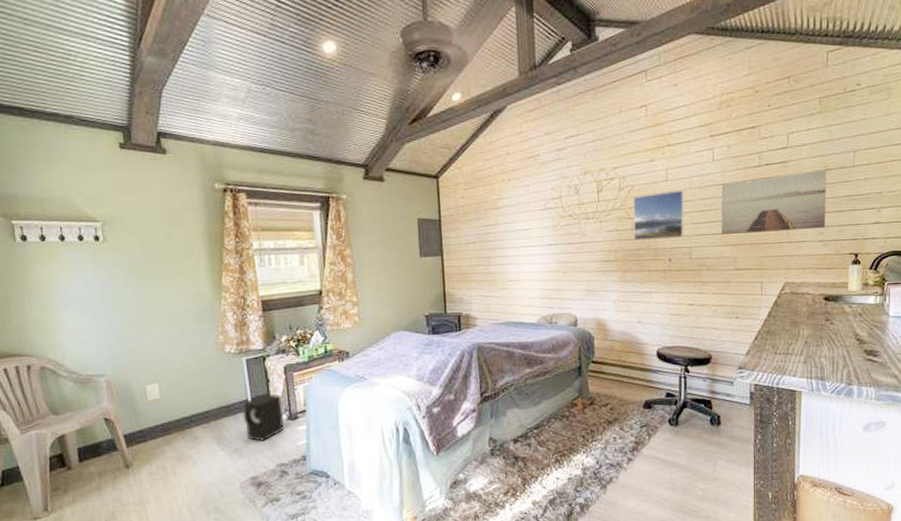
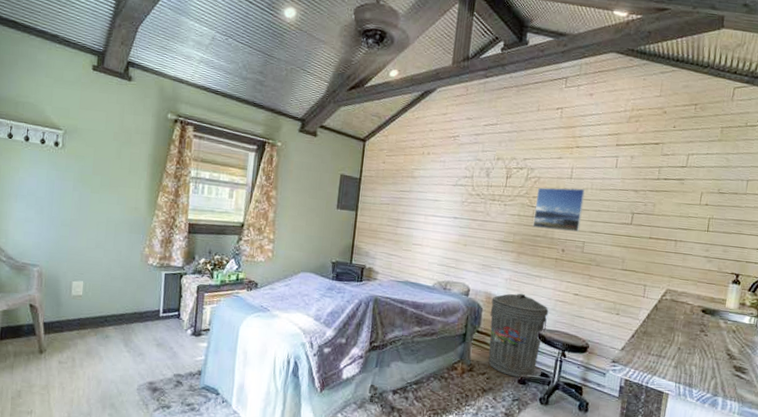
speaker: present [243,393,284,441] -> none [152,307,191,351]
trash can: none [602,313,665,403] -> present [488,293,549,379]
wall art: present [721,169,827,235] -> none [614,189,720,246]

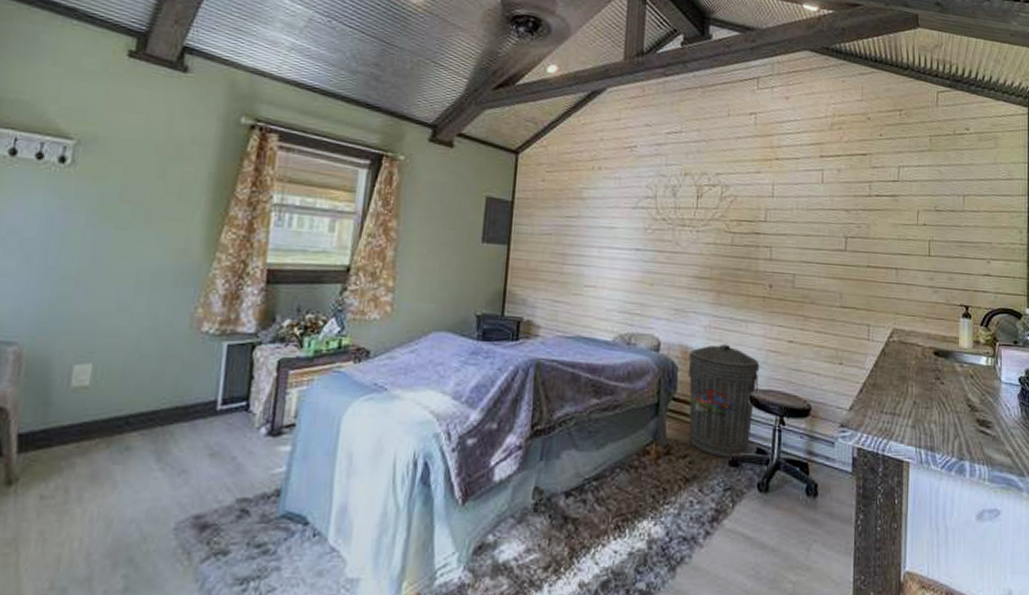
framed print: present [532,187,585,232] -> none [732,208,790,263]

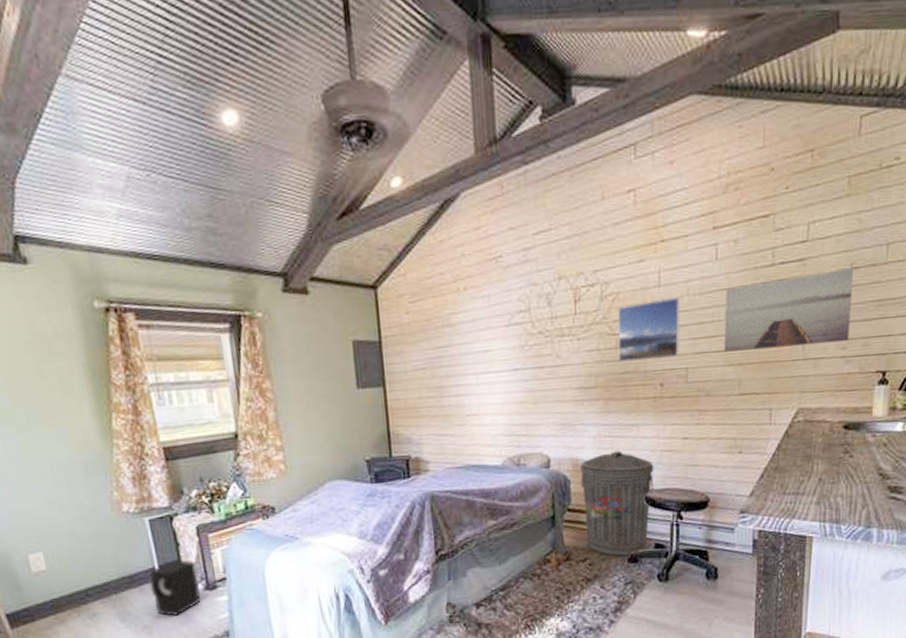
speaker: none [202,394,266,462] -> present [149,559,201,616]
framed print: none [732,208,790,263] -> present [617,297,680,363]
wall art: none [828,209,937,273] -> present [724,267,854,352]

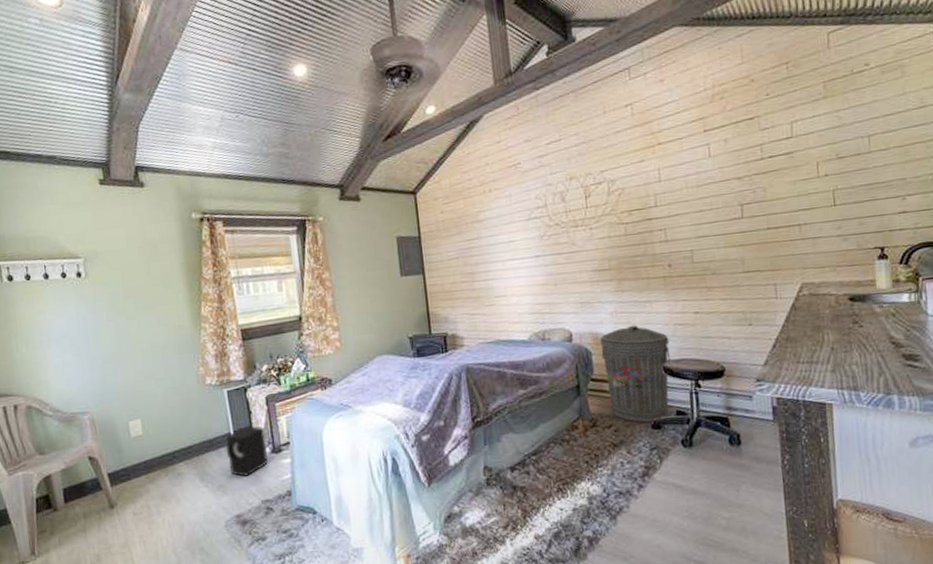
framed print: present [617,297,680,363] -> none [624,189,684,247]
wall art: present [724,267,854,352] -> none [721,157,843,235]

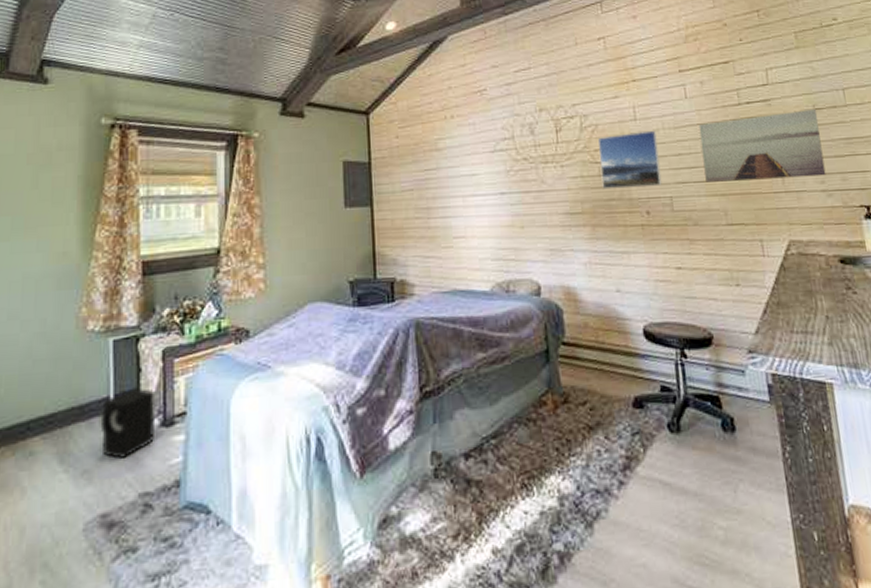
trash can: present [600,324,670,423] -> none [572,279,652,400]
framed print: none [624,189,684,247] -> present [598,130,662,190]
wall art: none [721,157,843,235] -> present [698,108,826,182]

